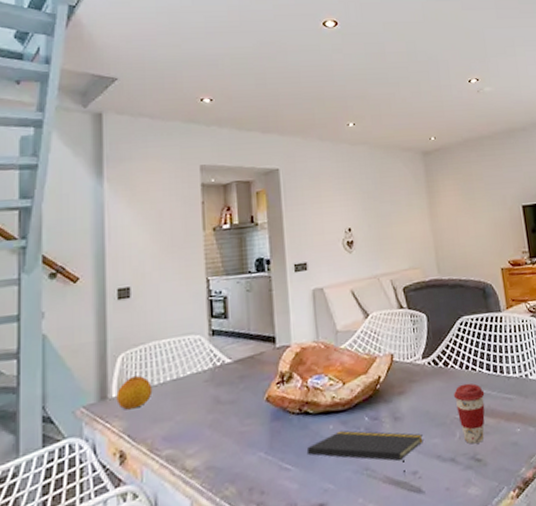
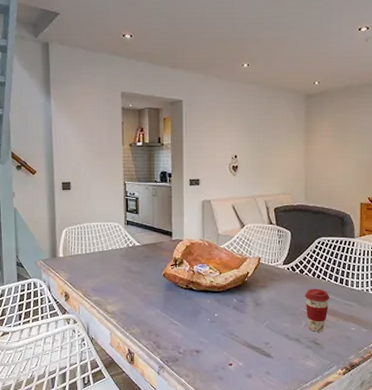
fruit: present [116,375,153,410] -> none [62,244,86,267]
notepad: present [306,430,423,475] -> none [189,305,276,343]

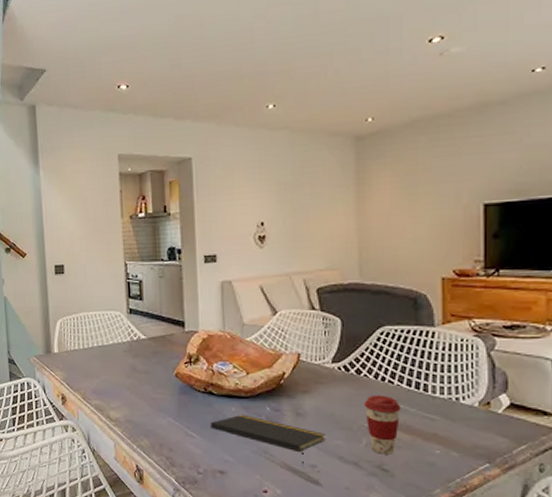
notepad: none [189,305,276,343] -> present [210,414,325,466]

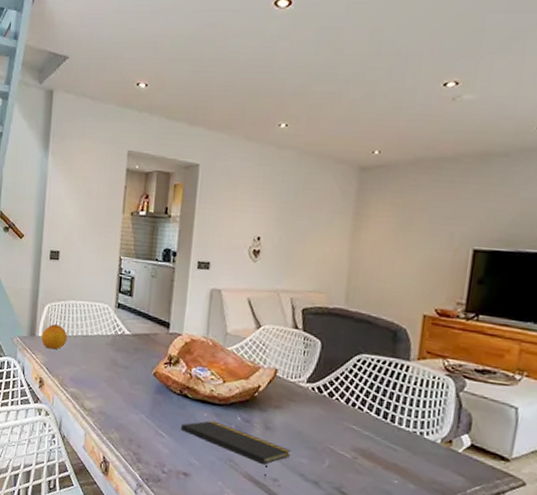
fruit: none [57,338,84,364] -> present [41,323,68,350]
coffee cup: present [363,394,401,455] -> none [331,419,367,479]

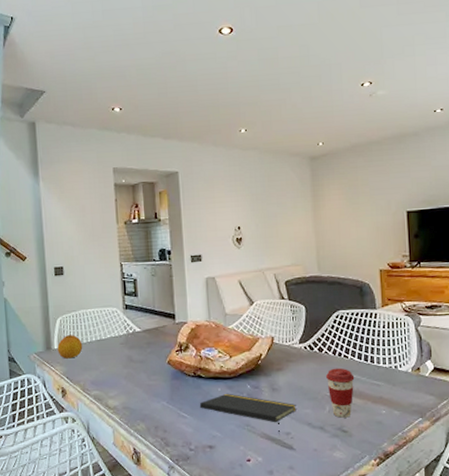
coffee cup: none [331,419,367,479] -> present [325,368,355,418]

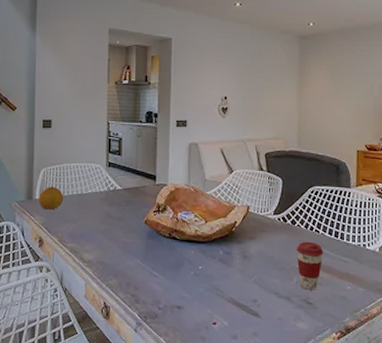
notepad: present [199,393,296,434] -> none [171,256,265,301]

